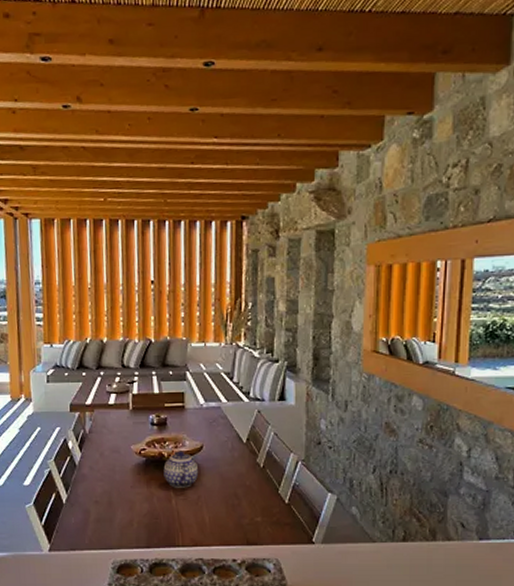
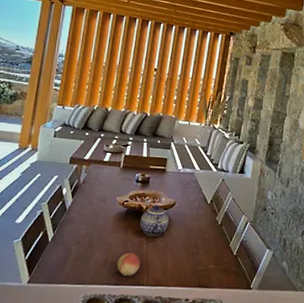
fruit: none [144,509,172,537] -> present [116,252,141,276]

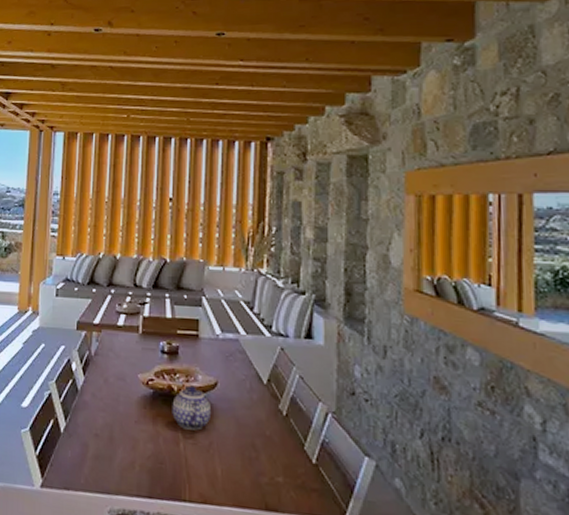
fruit: present [116,252,141,276] -> none [147,452,179,486]

